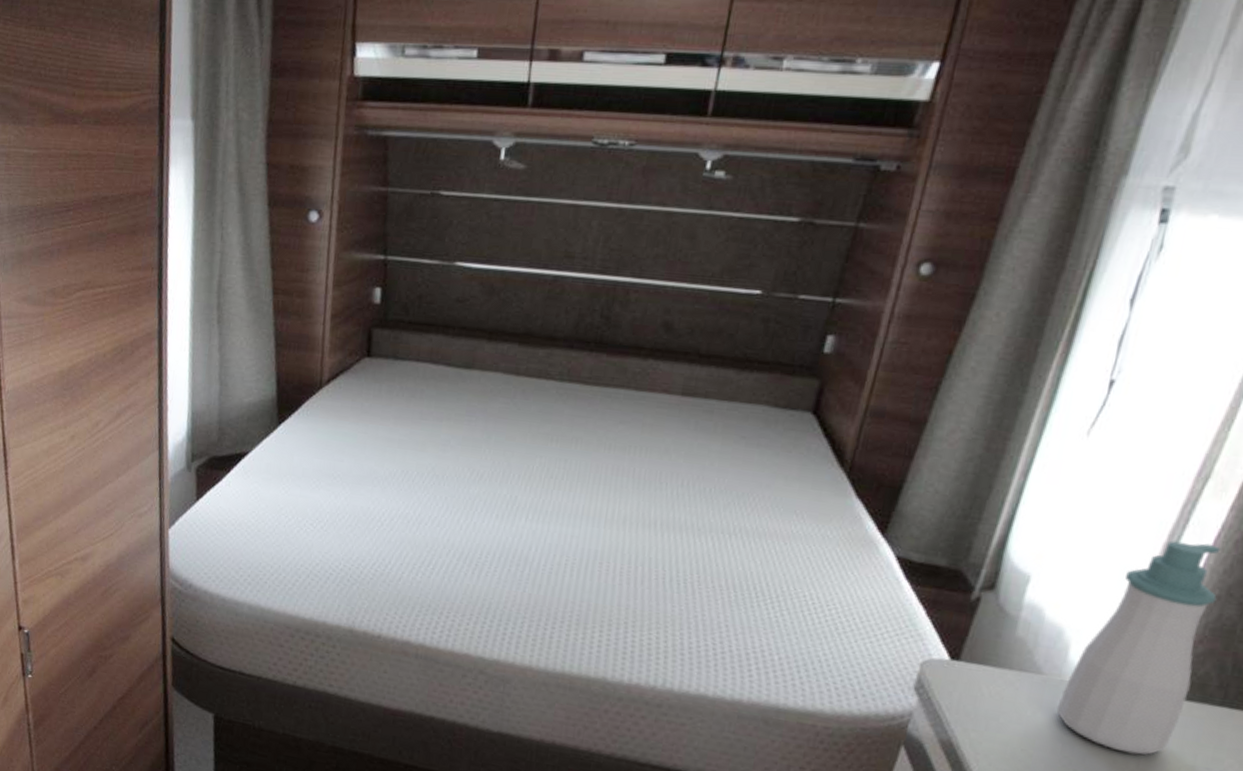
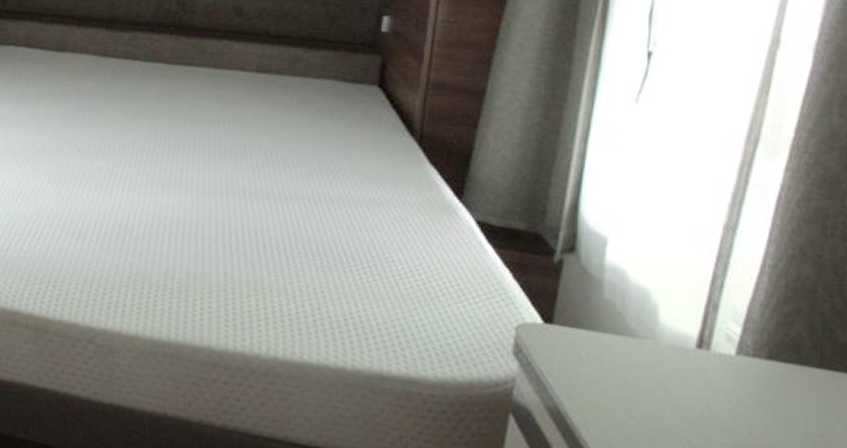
soap bottle: present [1056,541,1221,755] -> none [657,201,791,421]

